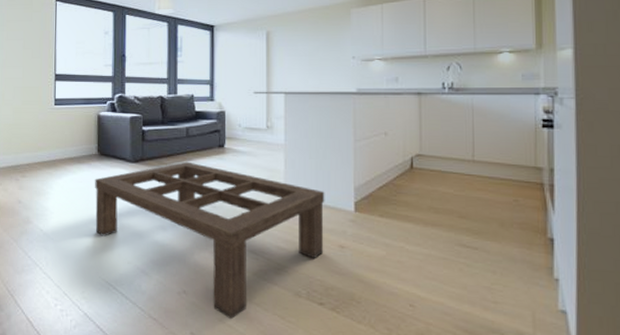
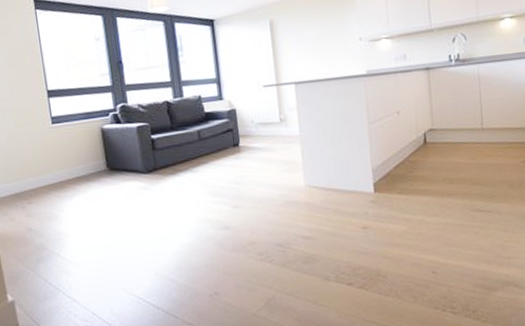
coffee table: present [95,161,325,320] -> none [108,165,348,313]

